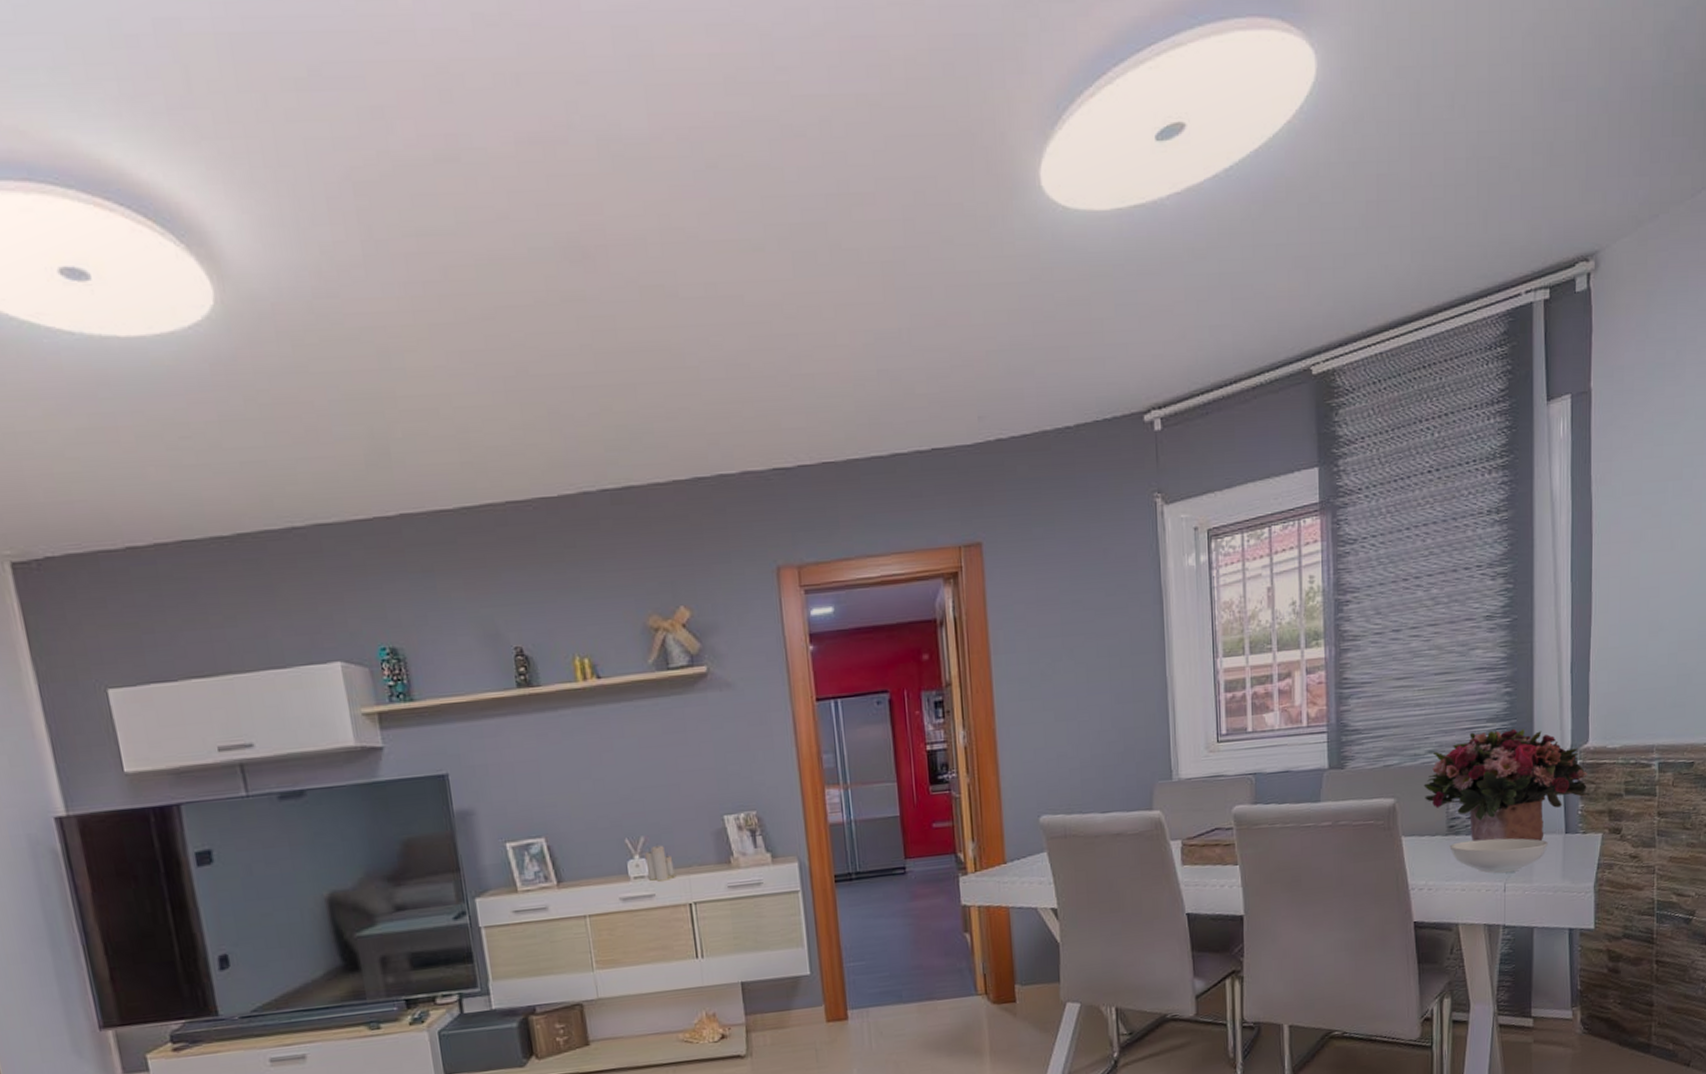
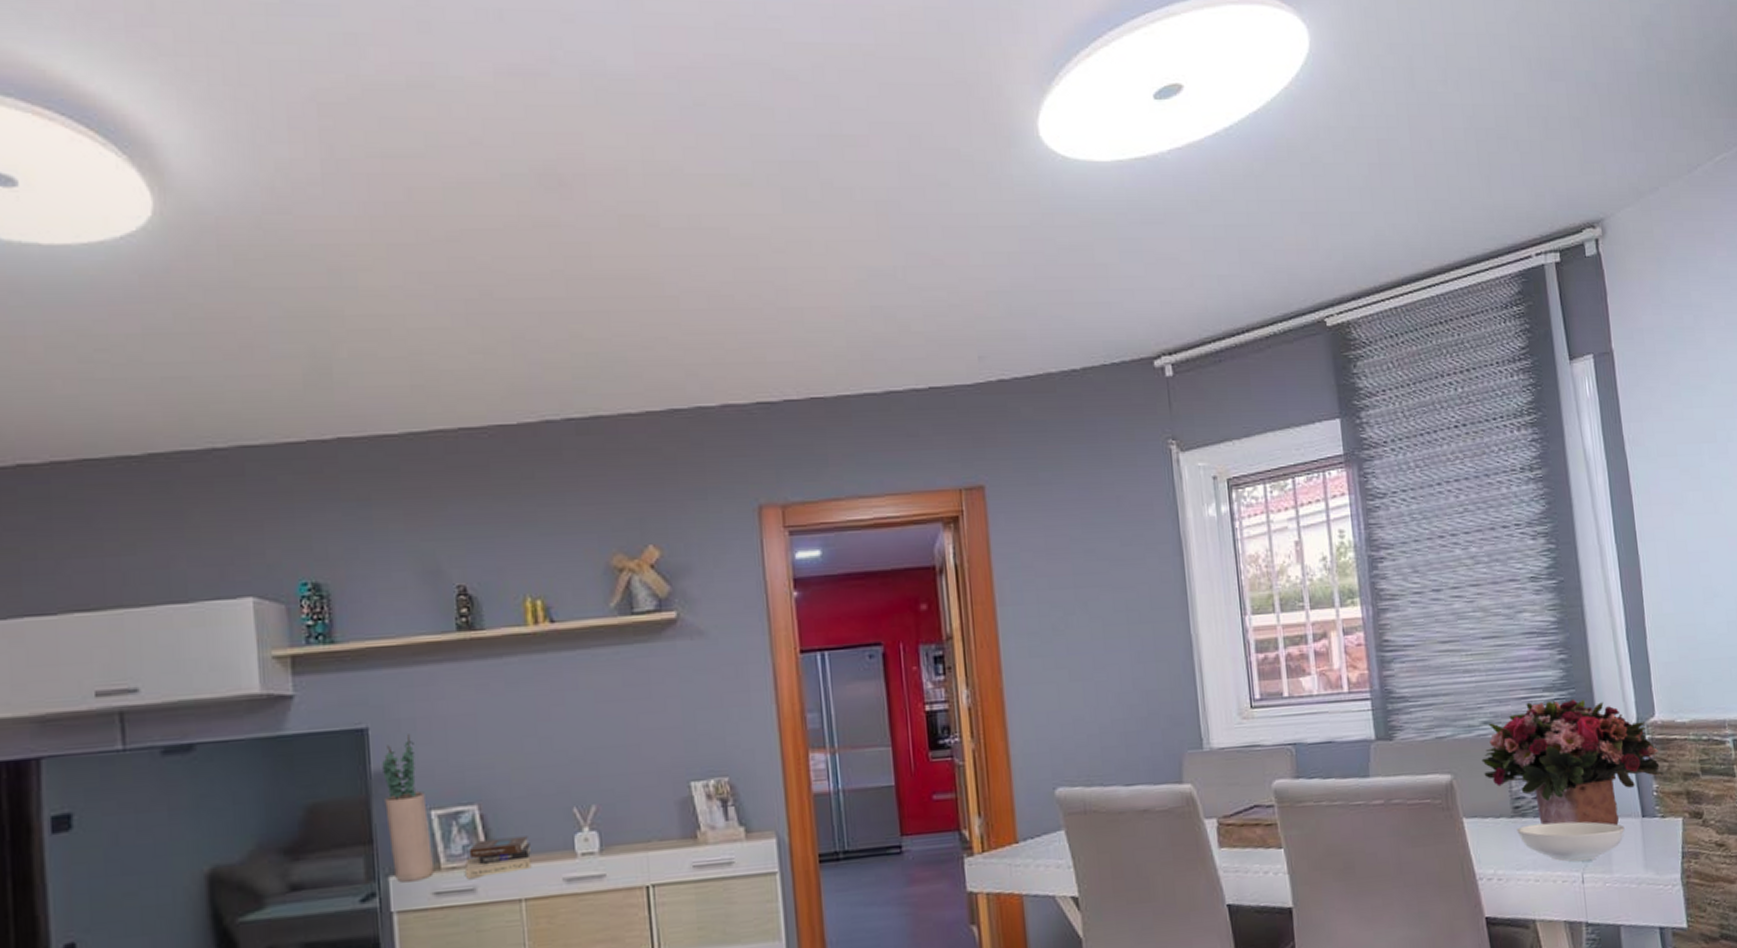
vase: none [462,778,513,903] -> present [382,734,435,883]
books: none [538,863,593,900] -> present [465,836,532,880]
candle: present [644,844,677,883] -> none [596,814,632,861]

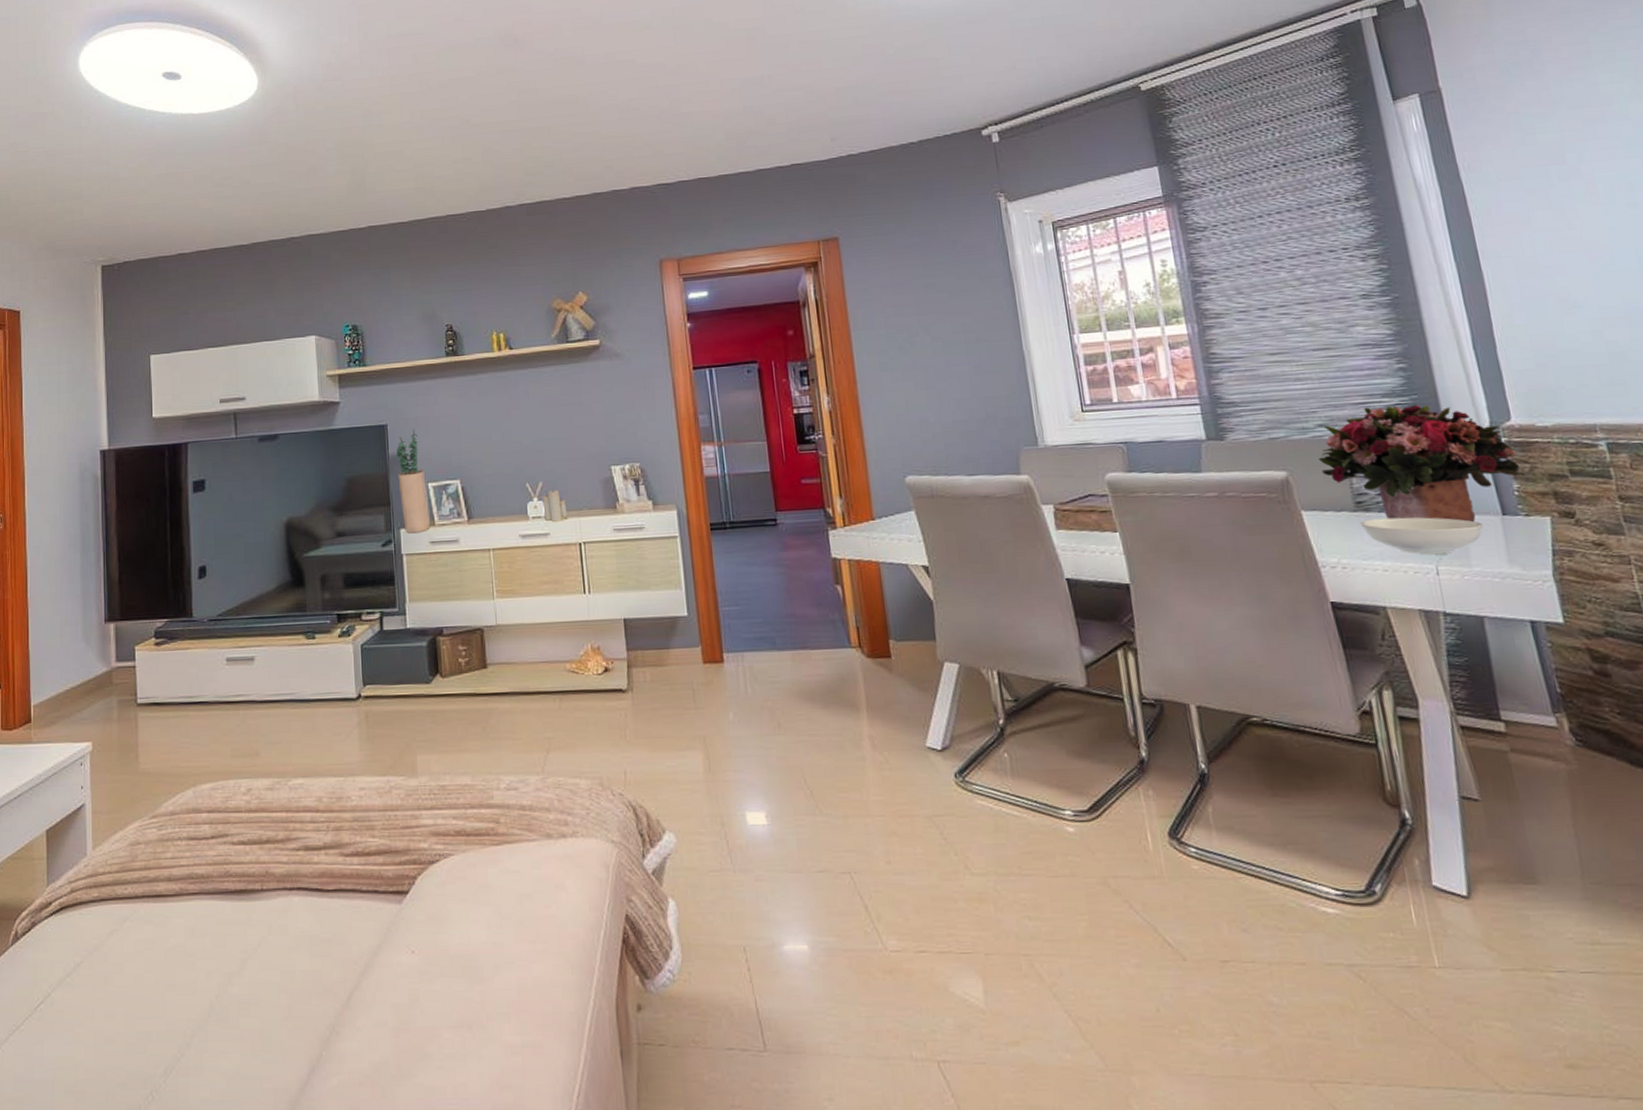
books: present [465,836,532,880] -> none [452,503,497,533]
candle: none [596,814,632,861] -> present [542,488,569,523]

